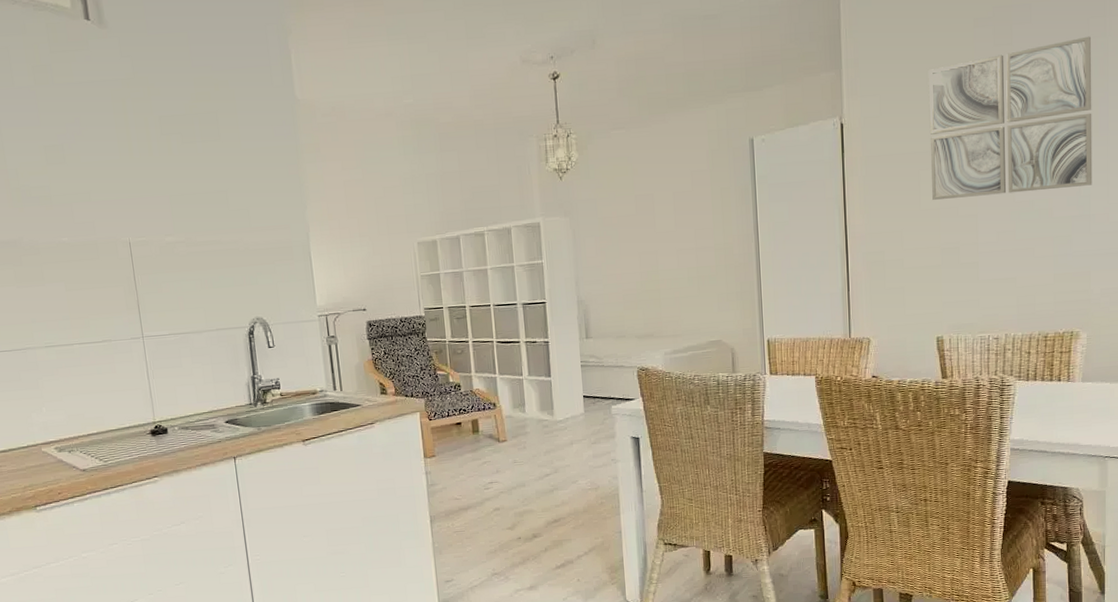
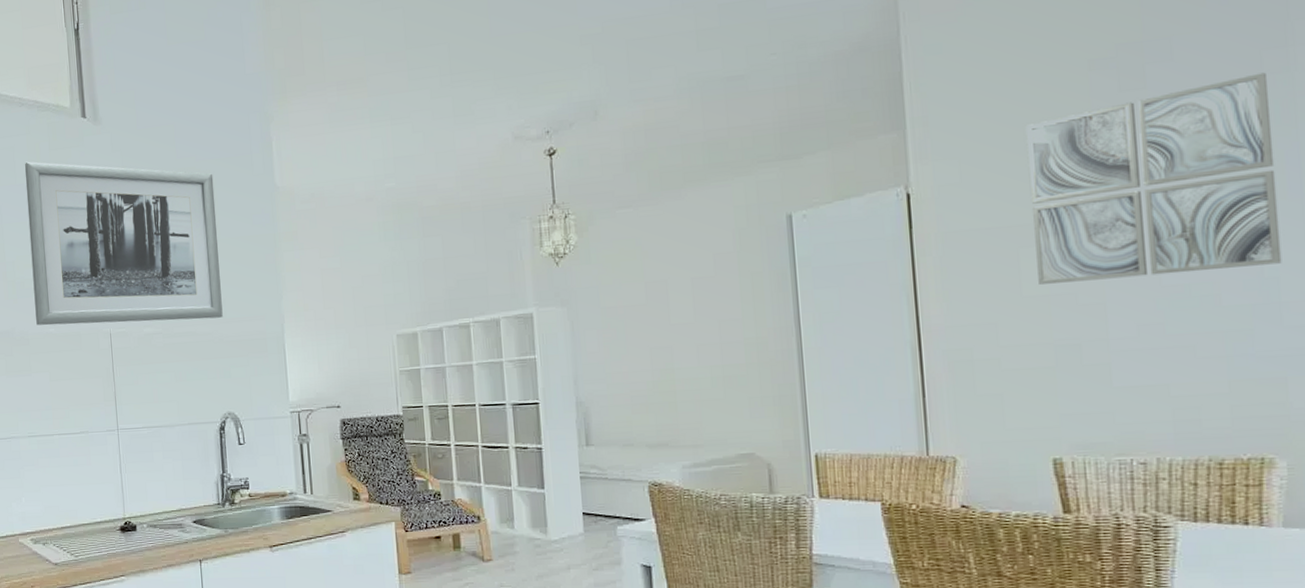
wall art: none [22,63,247,235] -> present [24,161,223,326]

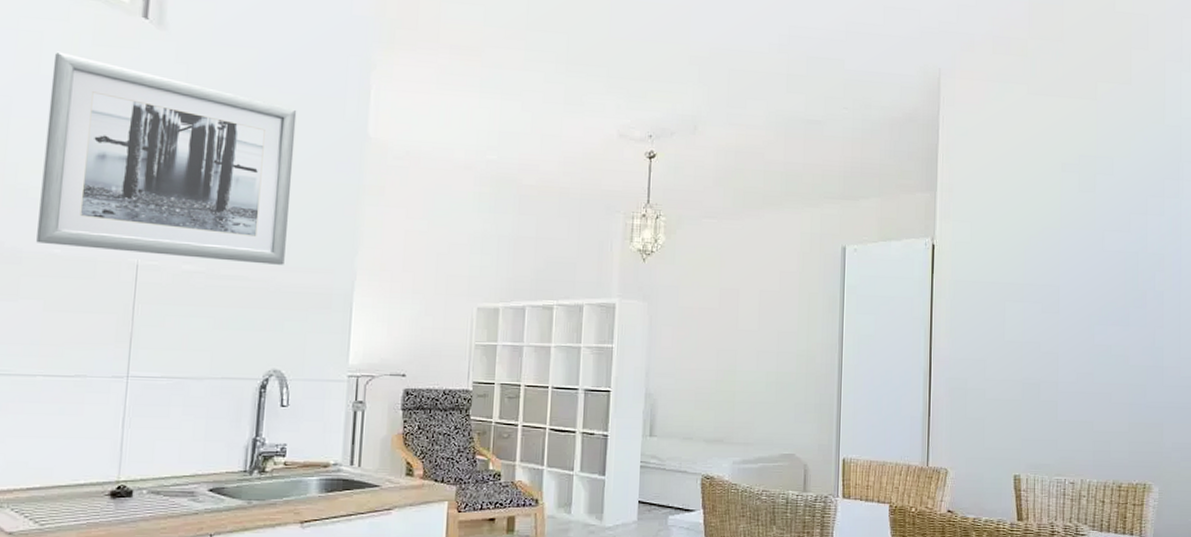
wall art: present [1025,72,1282,284] -> none [1016,195,1167,338]

